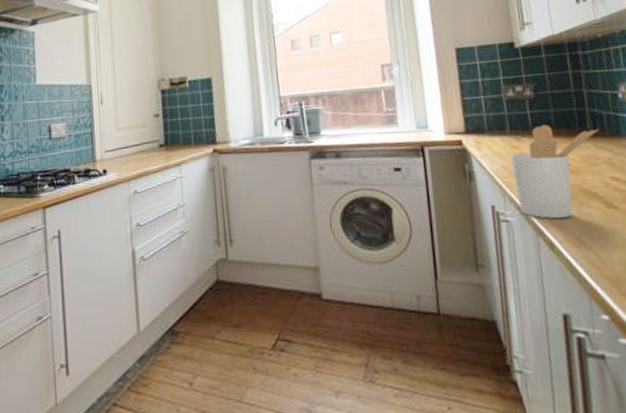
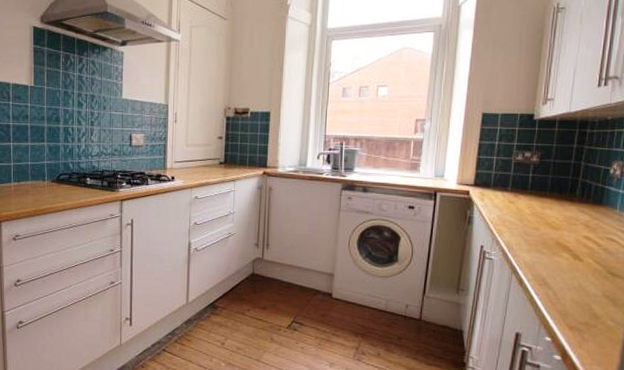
utensil holder: present [510,124,598,219] -> none [504,187,584,263]

